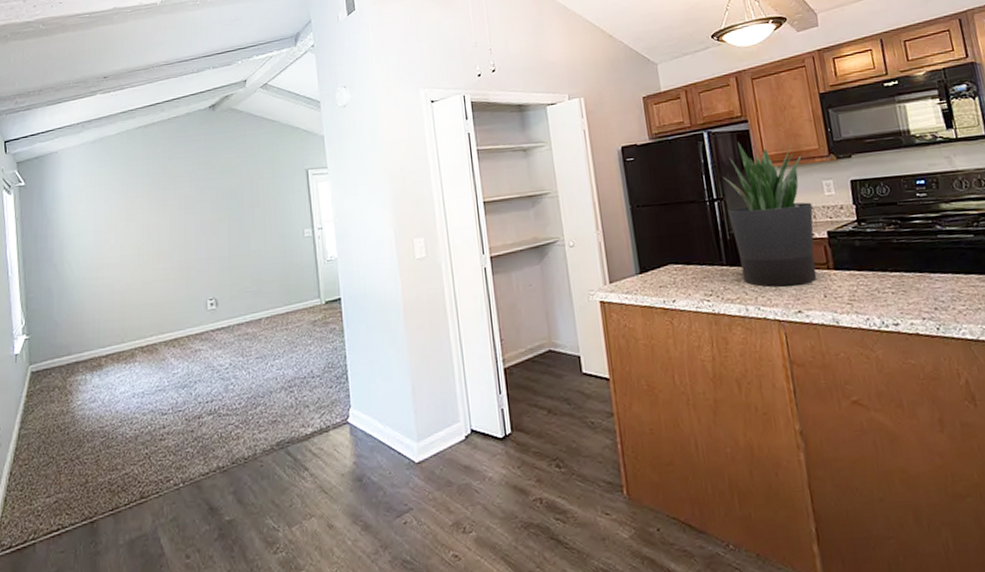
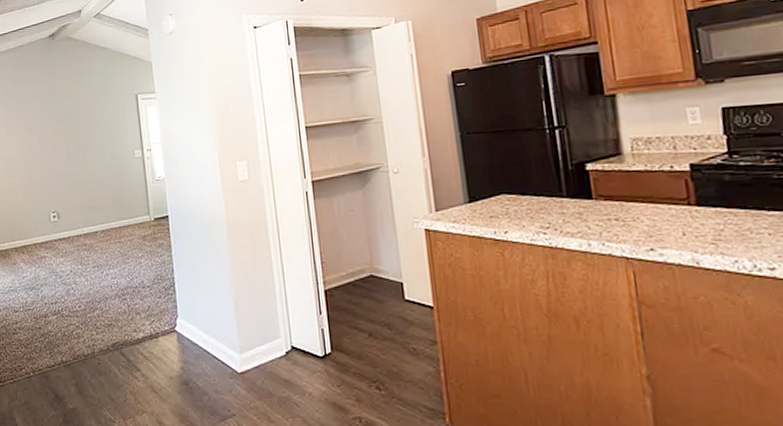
planter: present [723,142,817,287] -> none [567,65,675,222]

